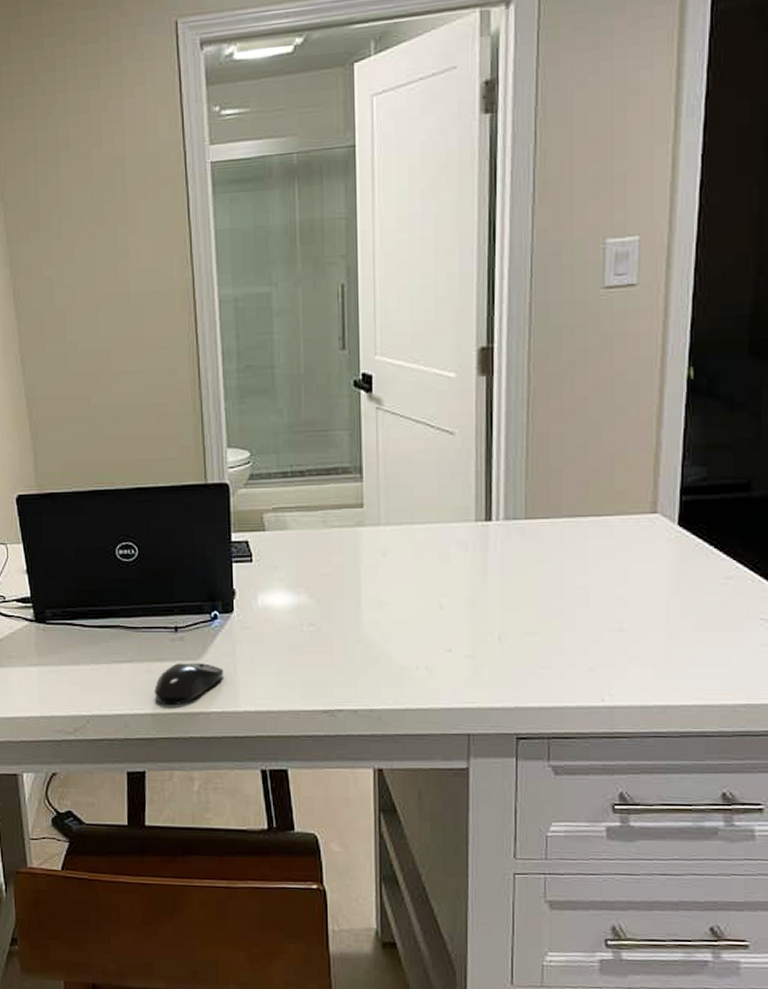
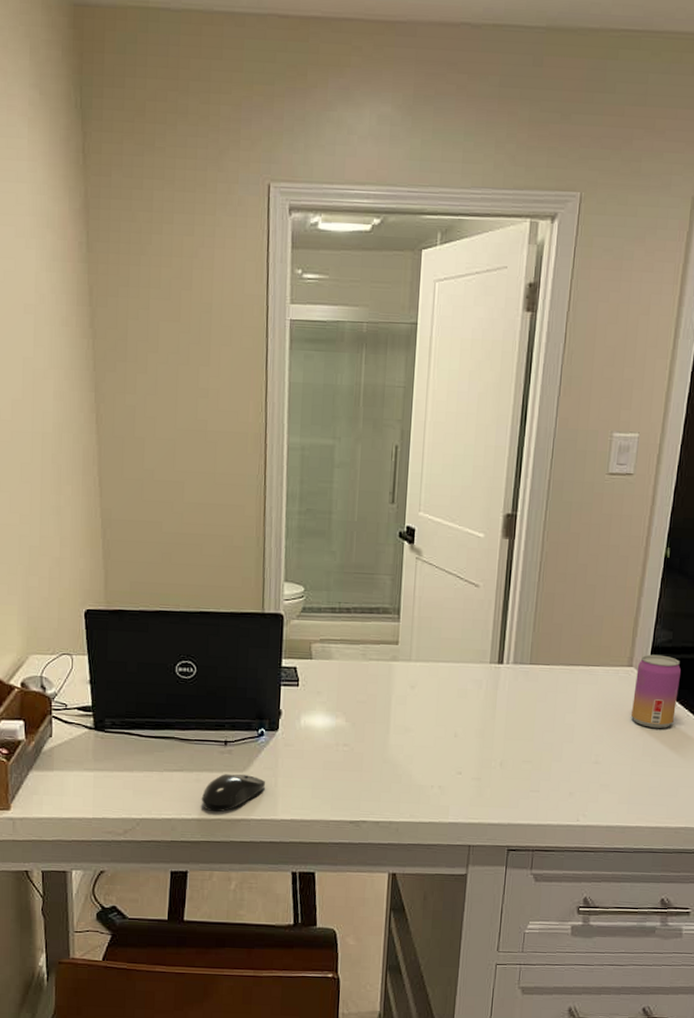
beverage can: none [661,496,722,585] -> present [631,654,681,728]

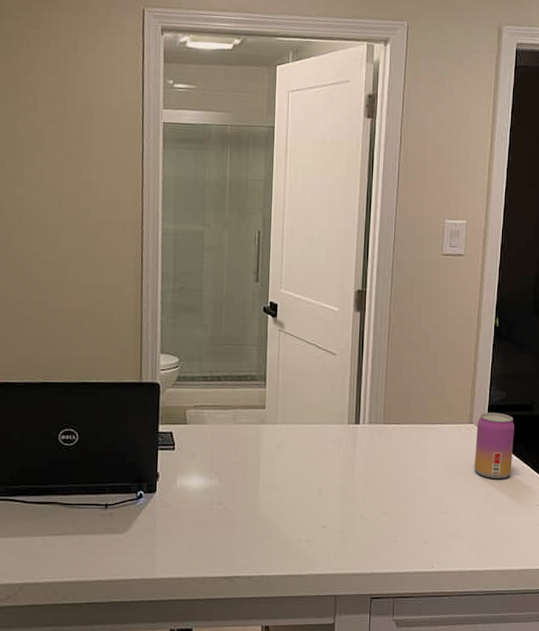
computer mouse: present [201,773,266,813] -> none [82,535,145,574]

